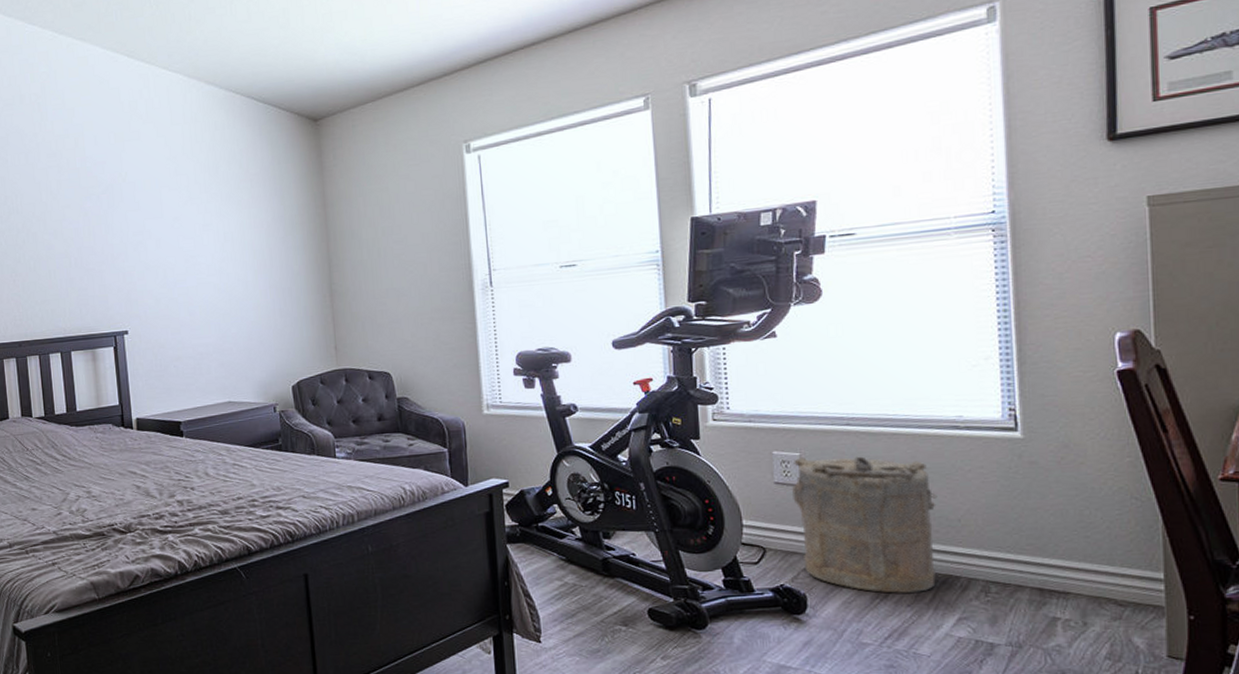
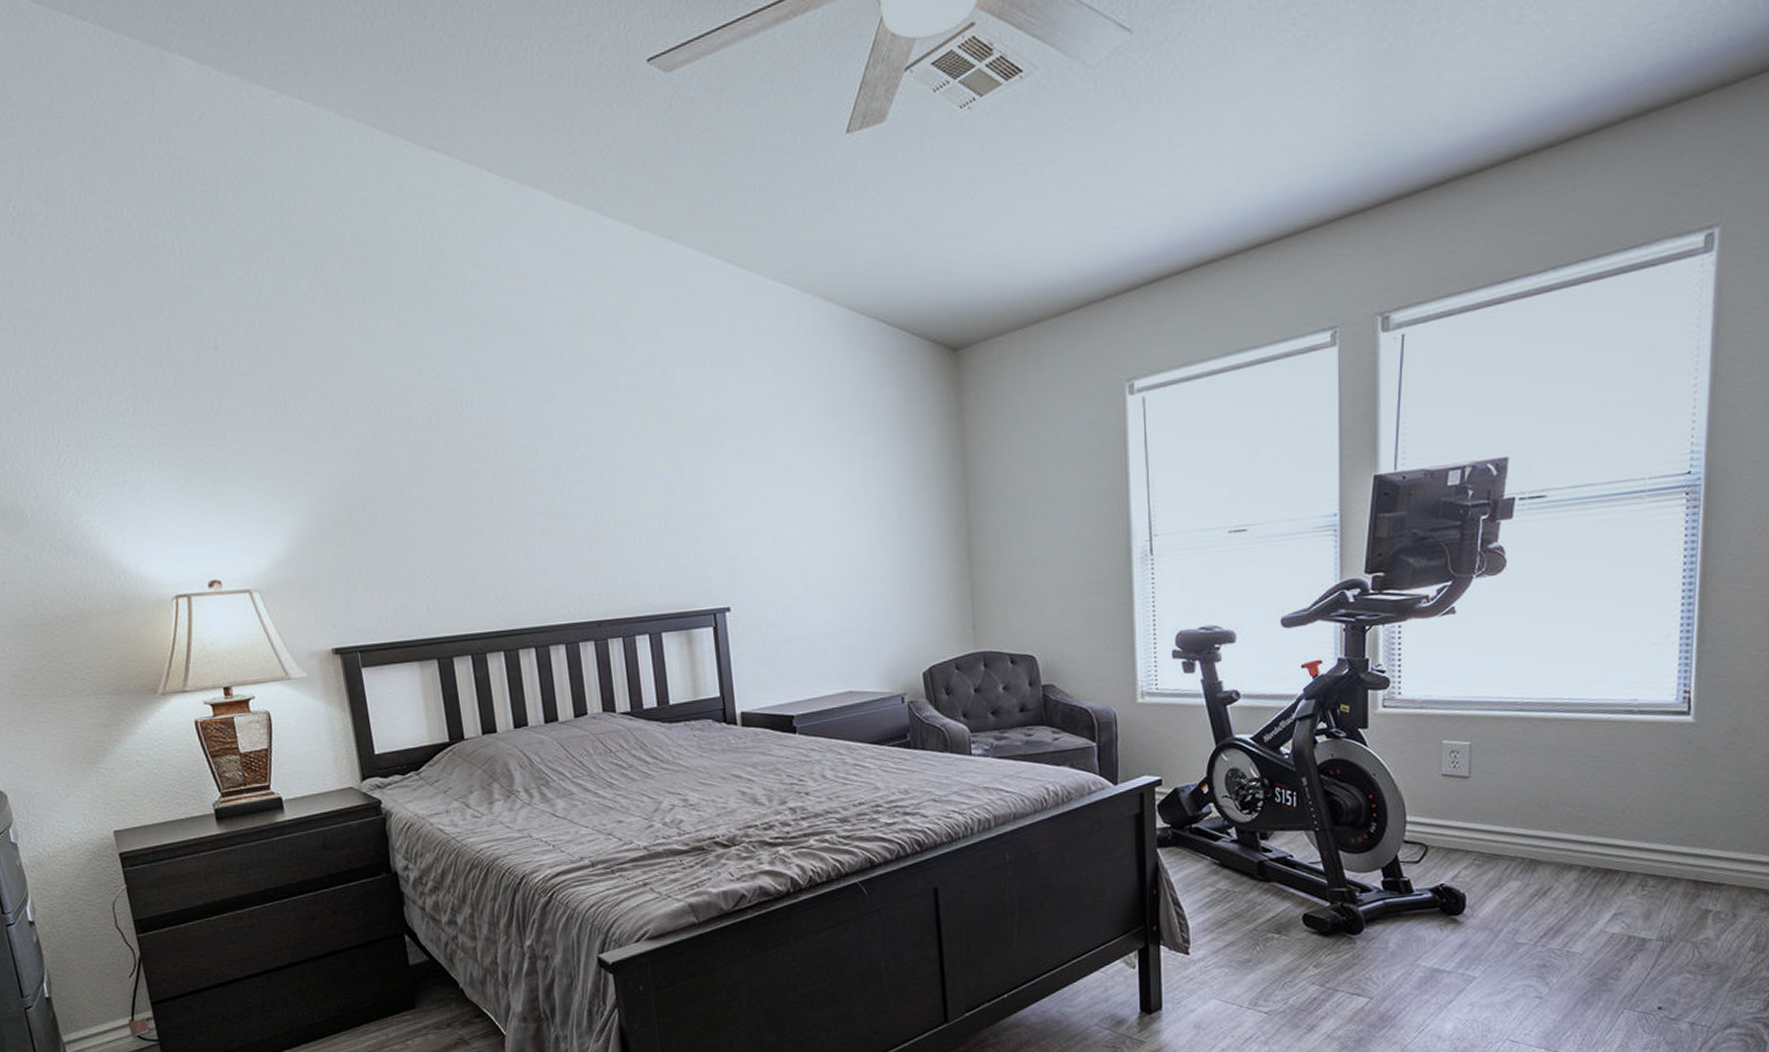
laundry hamper: present [792,456,938,593] -> none [1459,744,1605,890]

